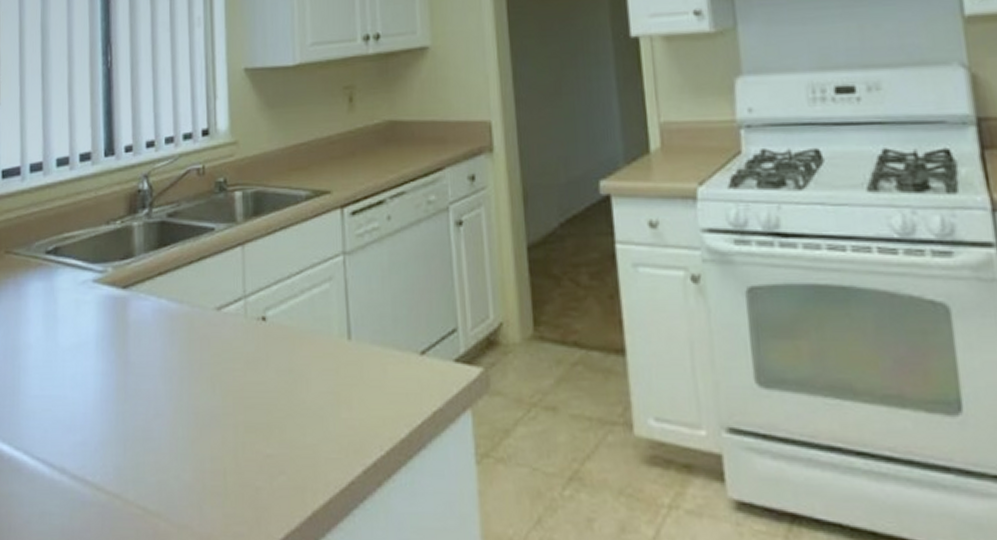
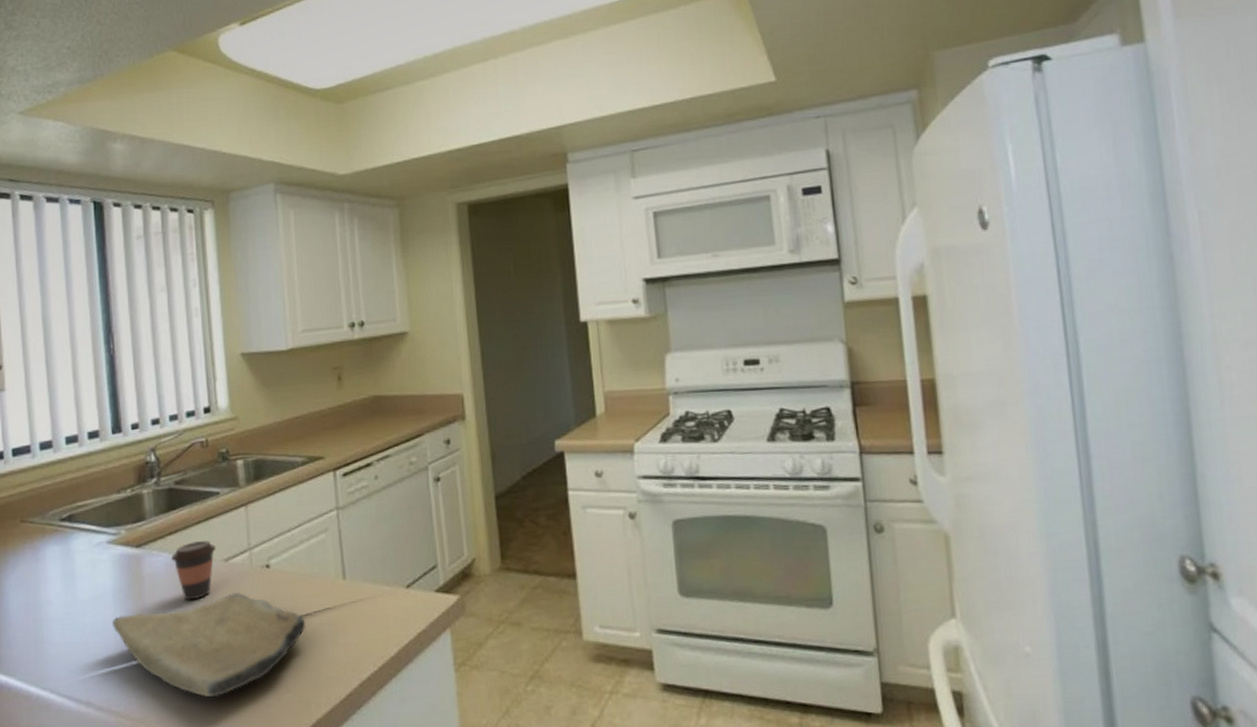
cutting board: none [93,348,305,473] -> present [112,593,306,697]
coffee cup: none [160,285,208,354] -> present [171,541,216,601]

